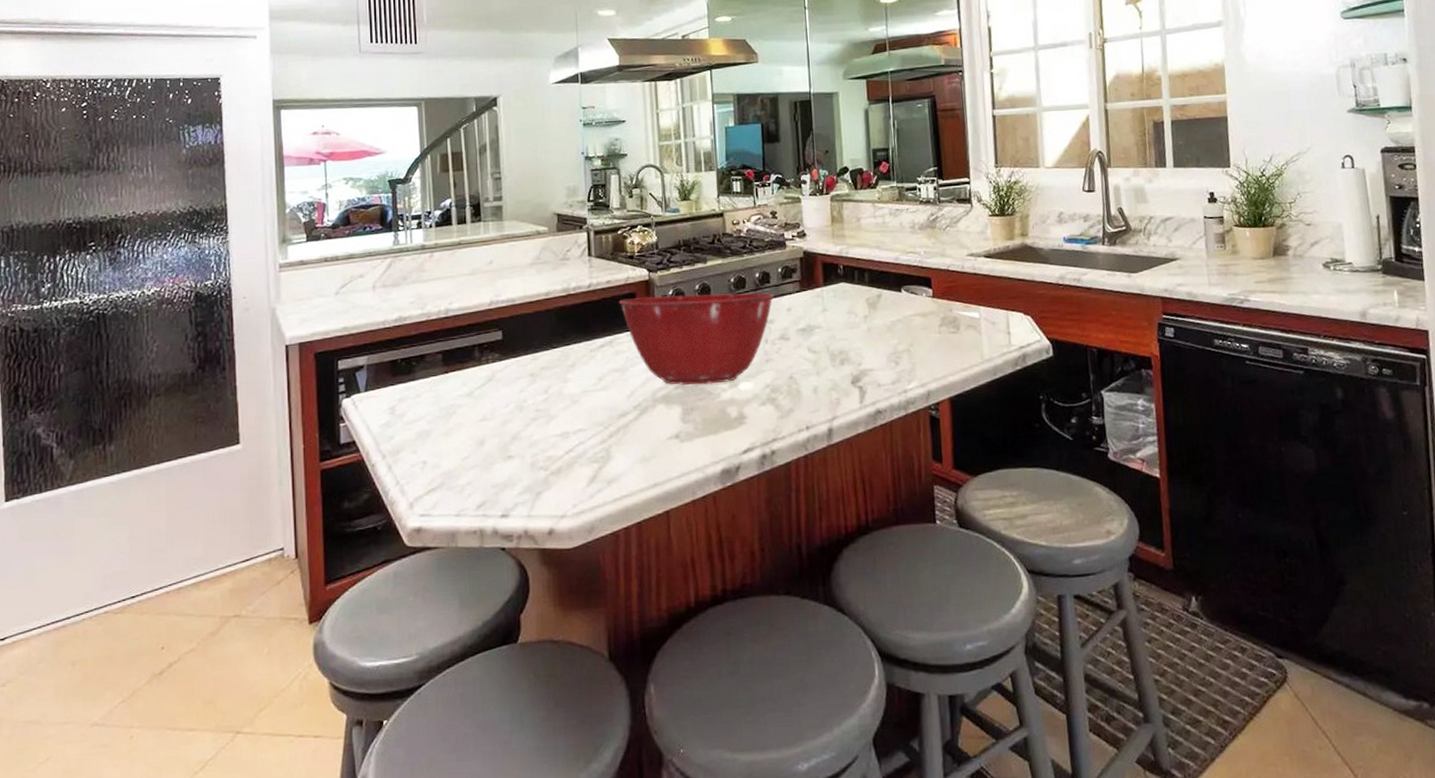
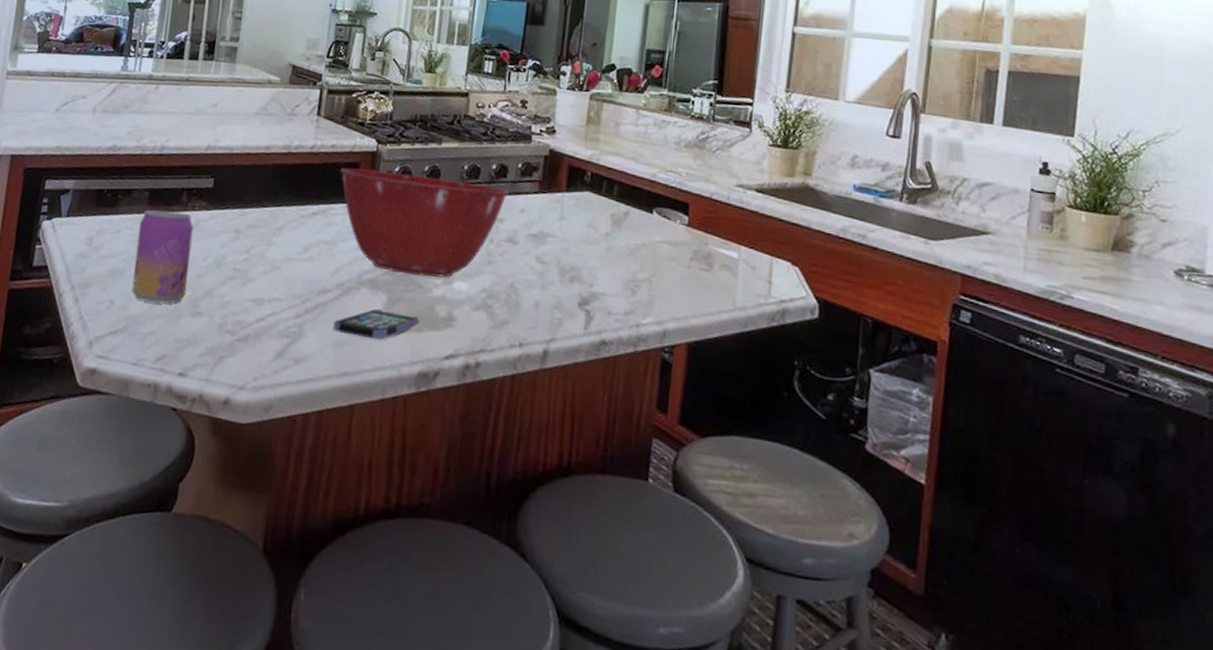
beverage can: none [438,367,494,456] -> present [131,210,194,304]
smartphone: none [637,420,715,449] -> present [333,309,420,341]

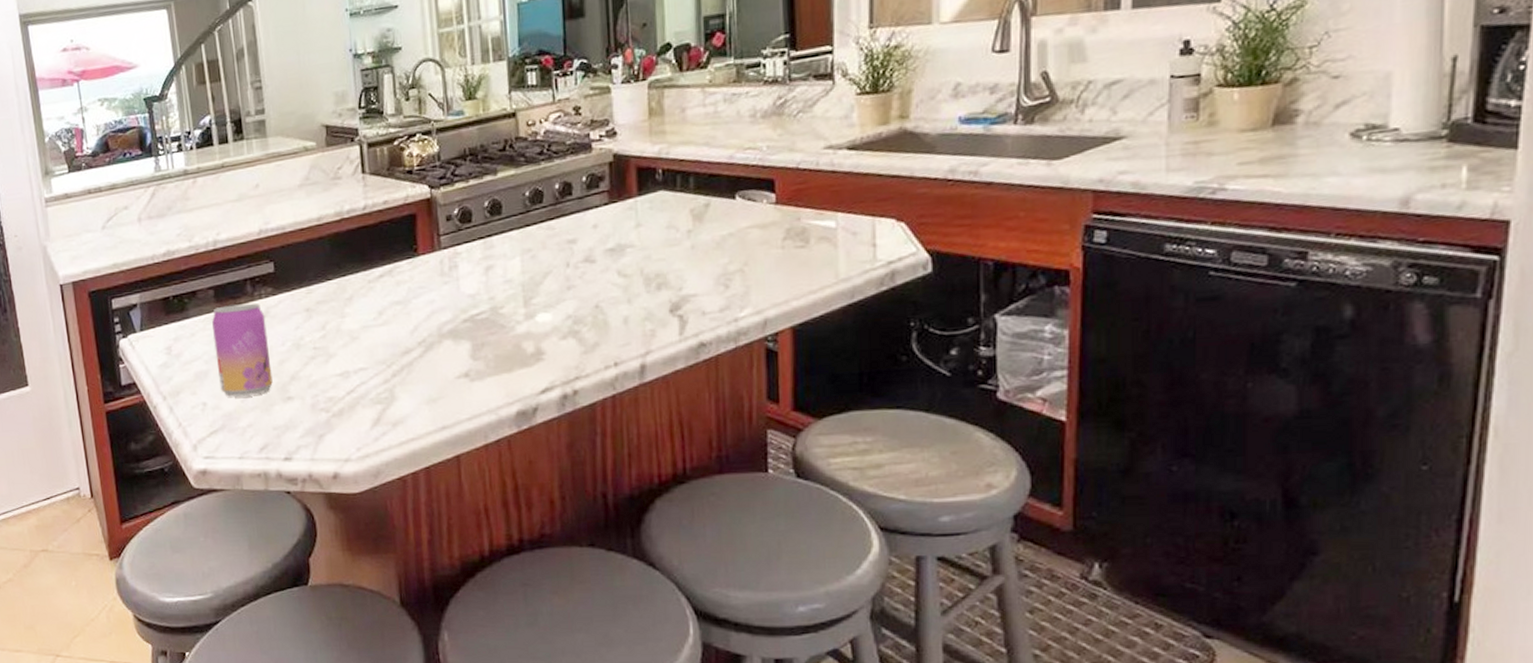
smartphone: present [333,309,420,341] -> none [423,357,509,389]
mixing bowl: present [341,167,509,278] -> none [398,207,578,318]

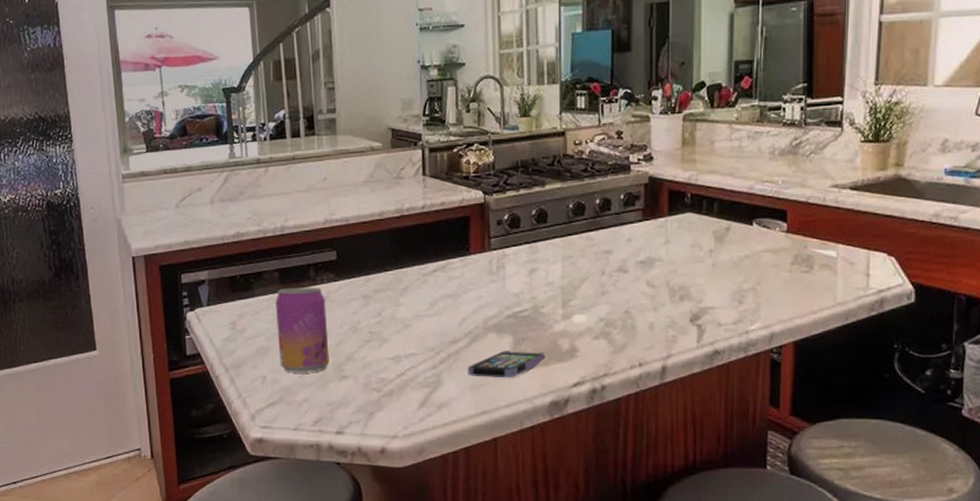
smartphone: none [423,357,509,389] -> present [467,351,546,378]

